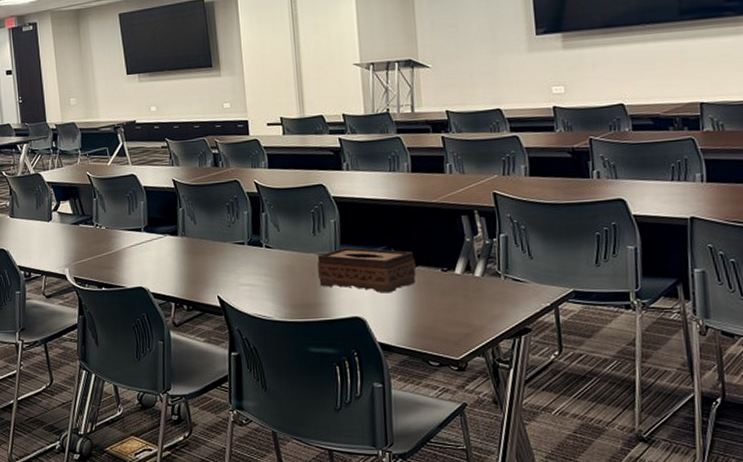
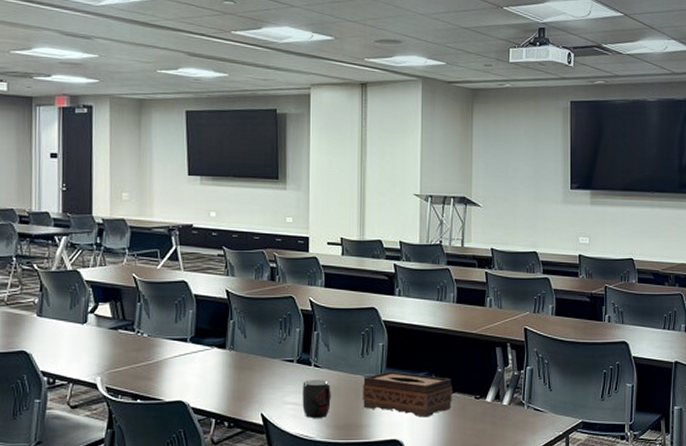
mug: none [255,260,287,298] -> present [302,380,332,418]

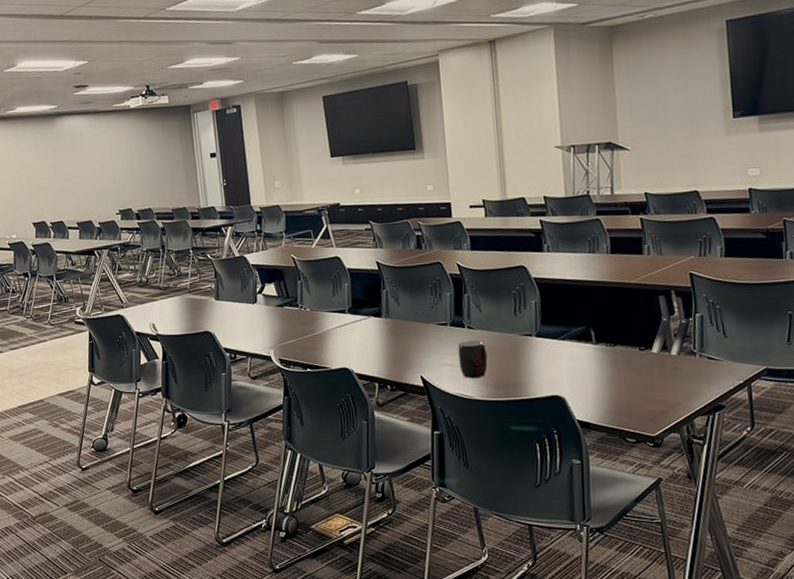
tissue box: present [362,371,452,418] -> none [517,327,614,373]

